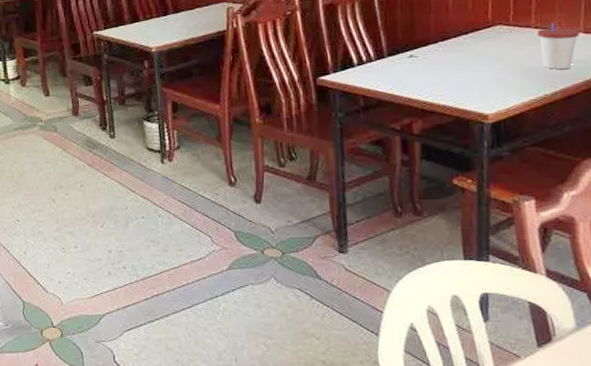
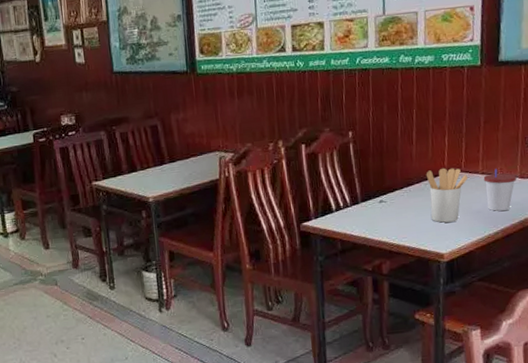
utensil holder: none [465,21,518,81] -> present [426,168,468,223]

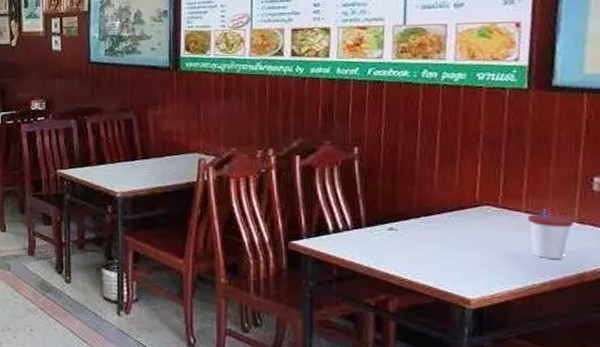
utensil holder: present [426,168,468,223] -> none [450,200,507,264]

